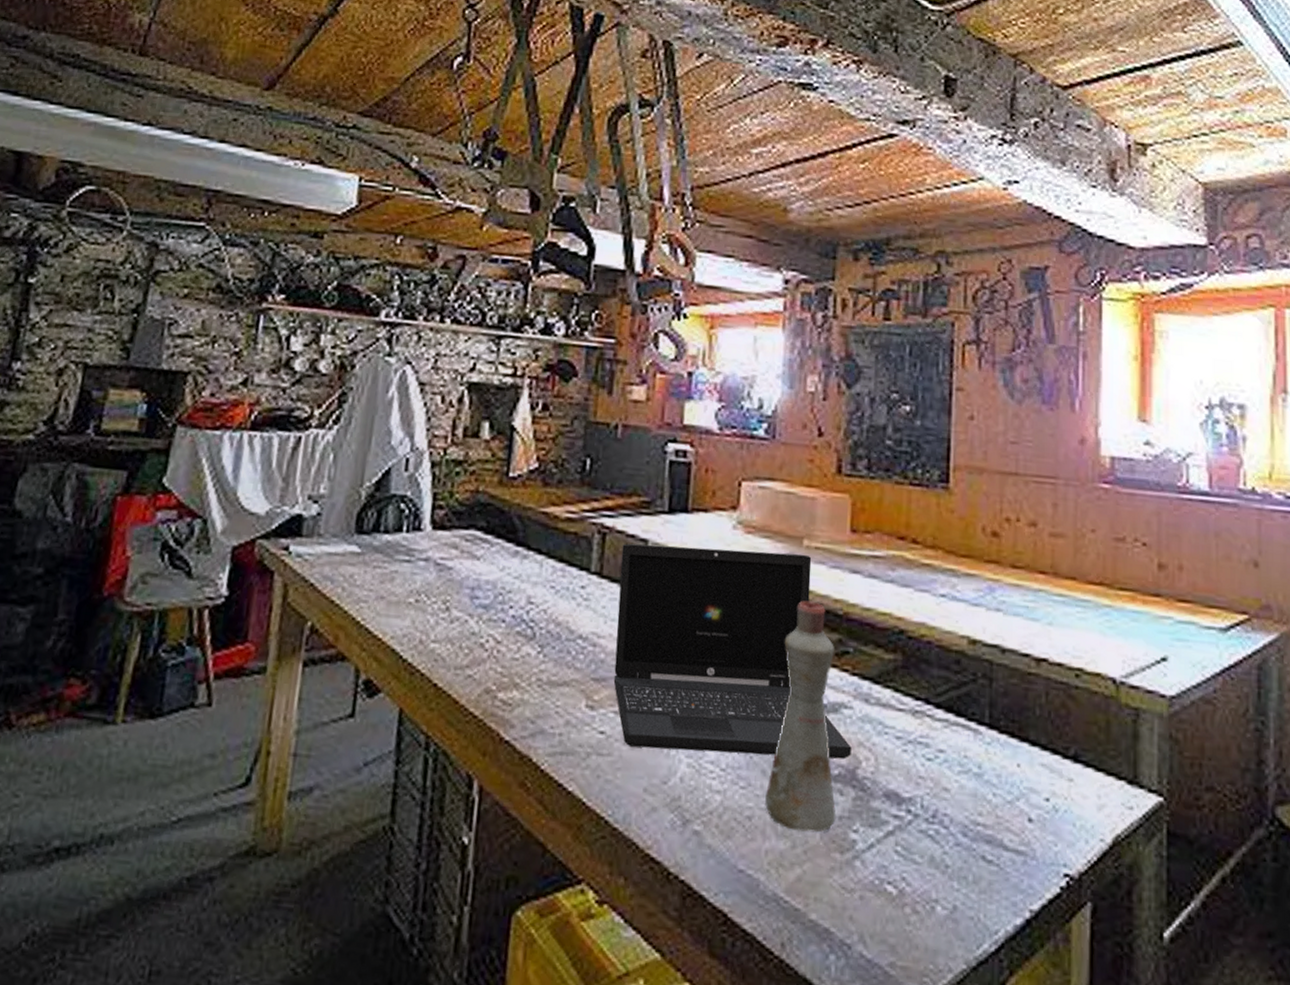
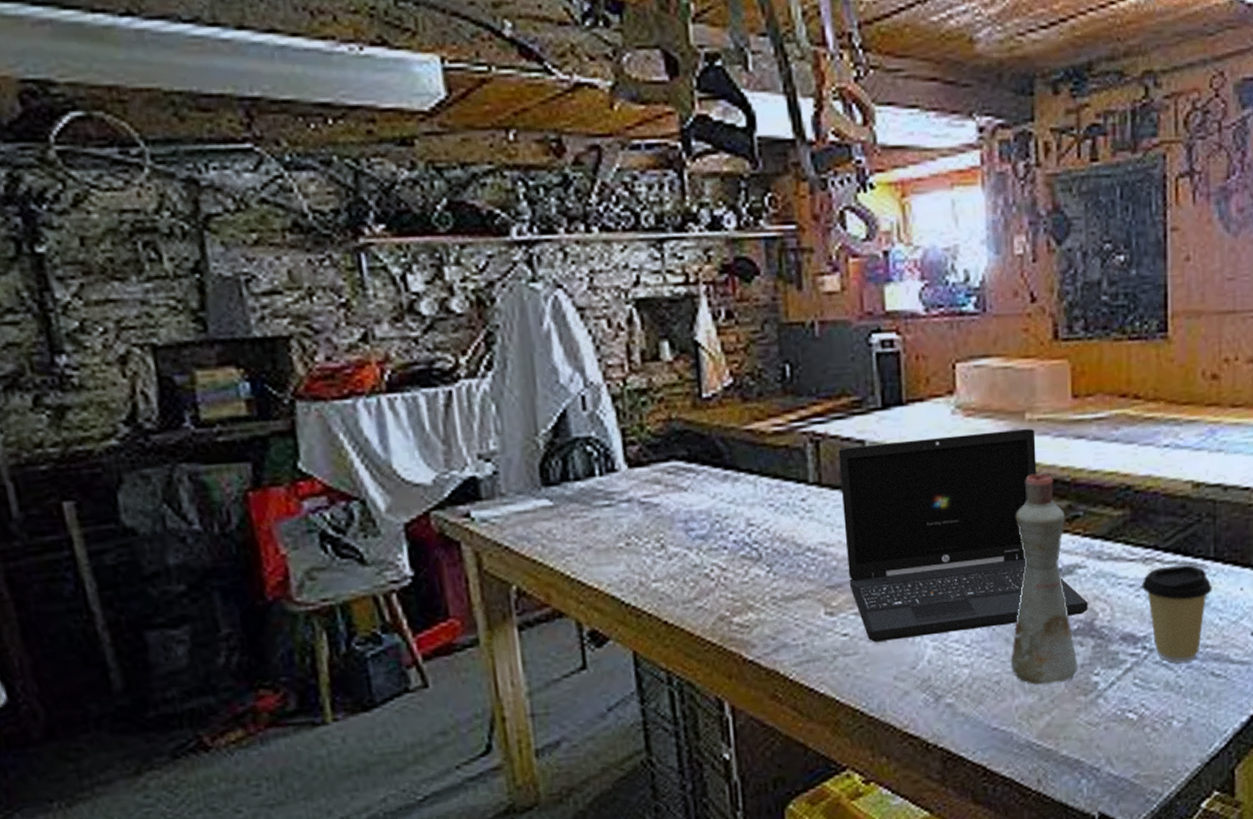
coffee cup: none [910,723,986,839] -> present [1142,565,1212,663]

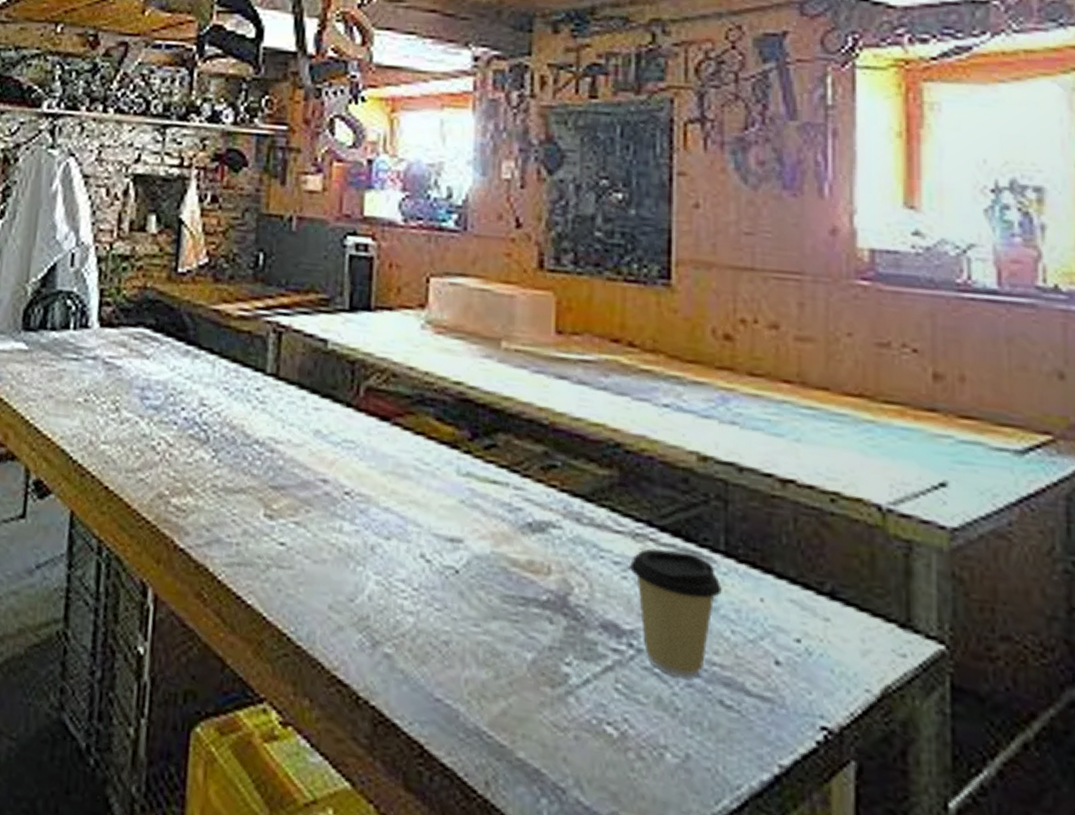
laptop: present [838,428,1088,642] -> none [293,343,562,584]
bottle: present [1011,473,1077,685] -> none [464,408,544,664]

